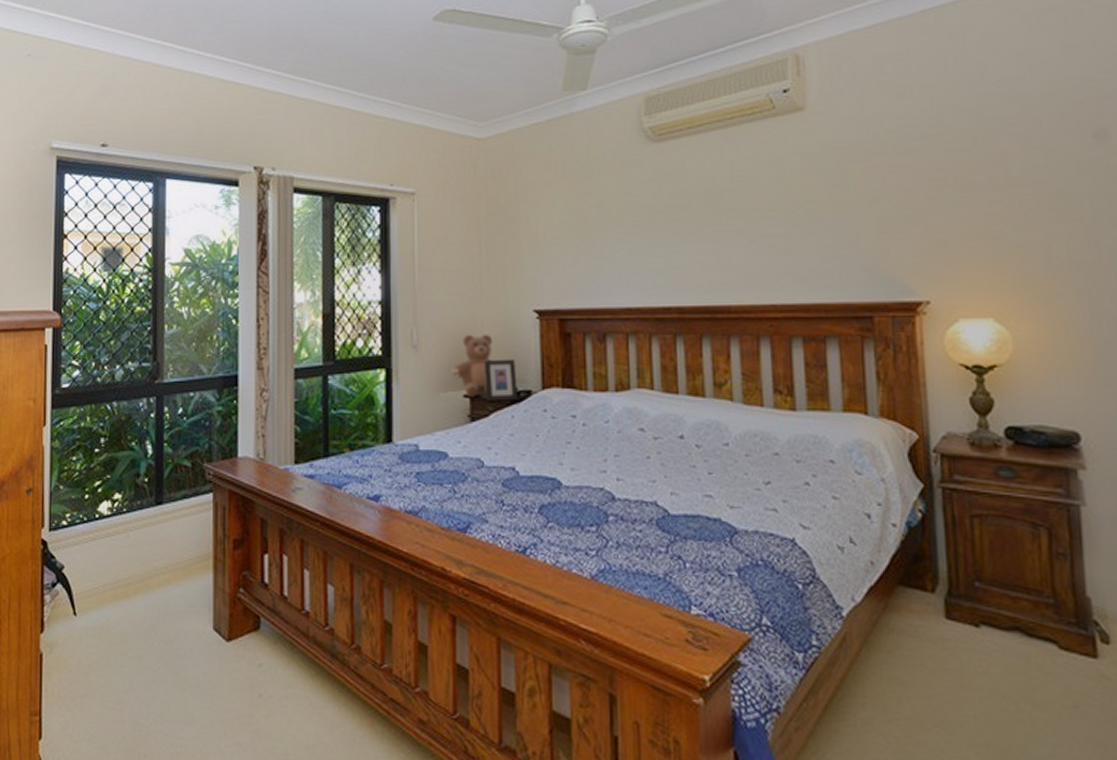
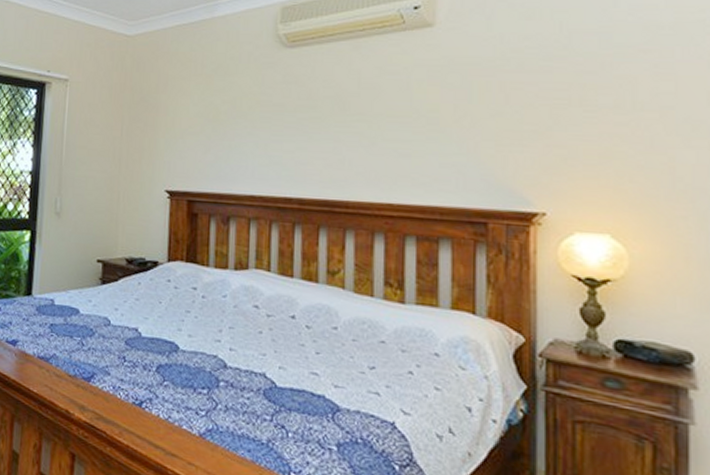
teddy bear: present [450,334,493,398] -> none [87,207,127,264]
picture frame: present [484,359,518,401] -> none [116,231,146,269]

